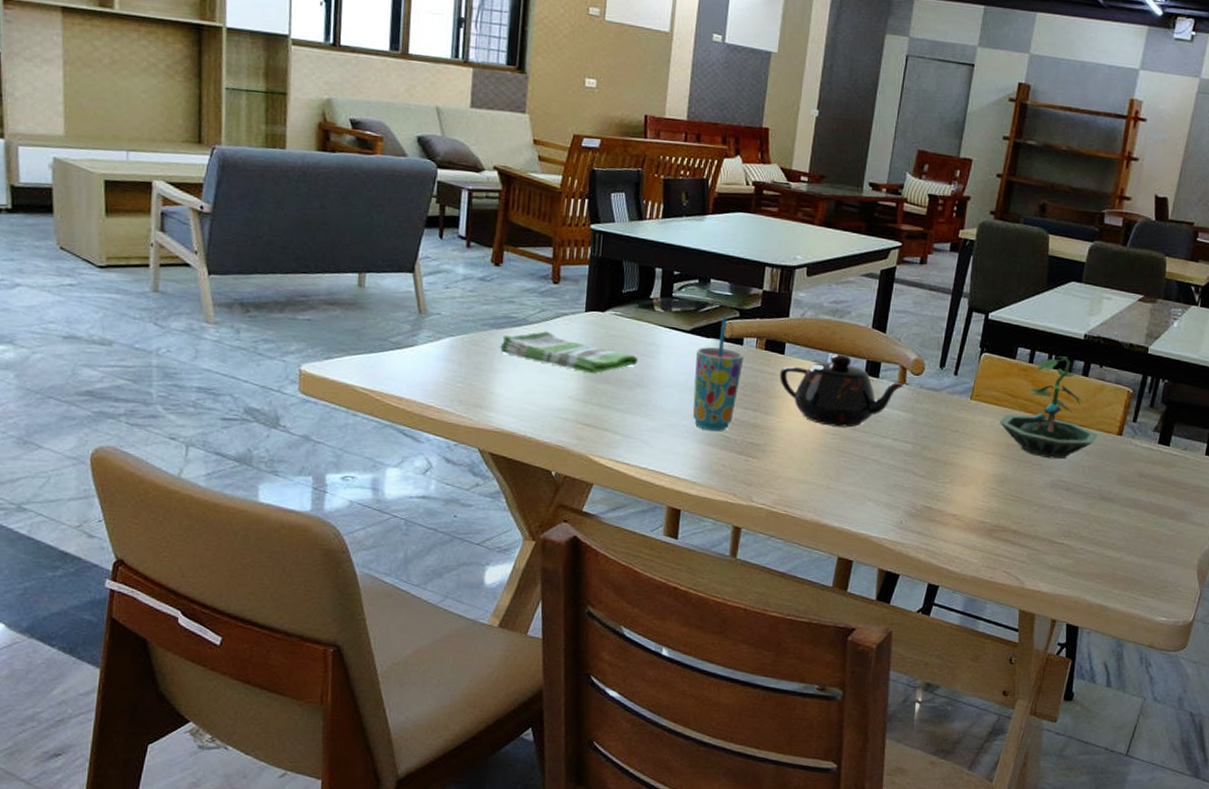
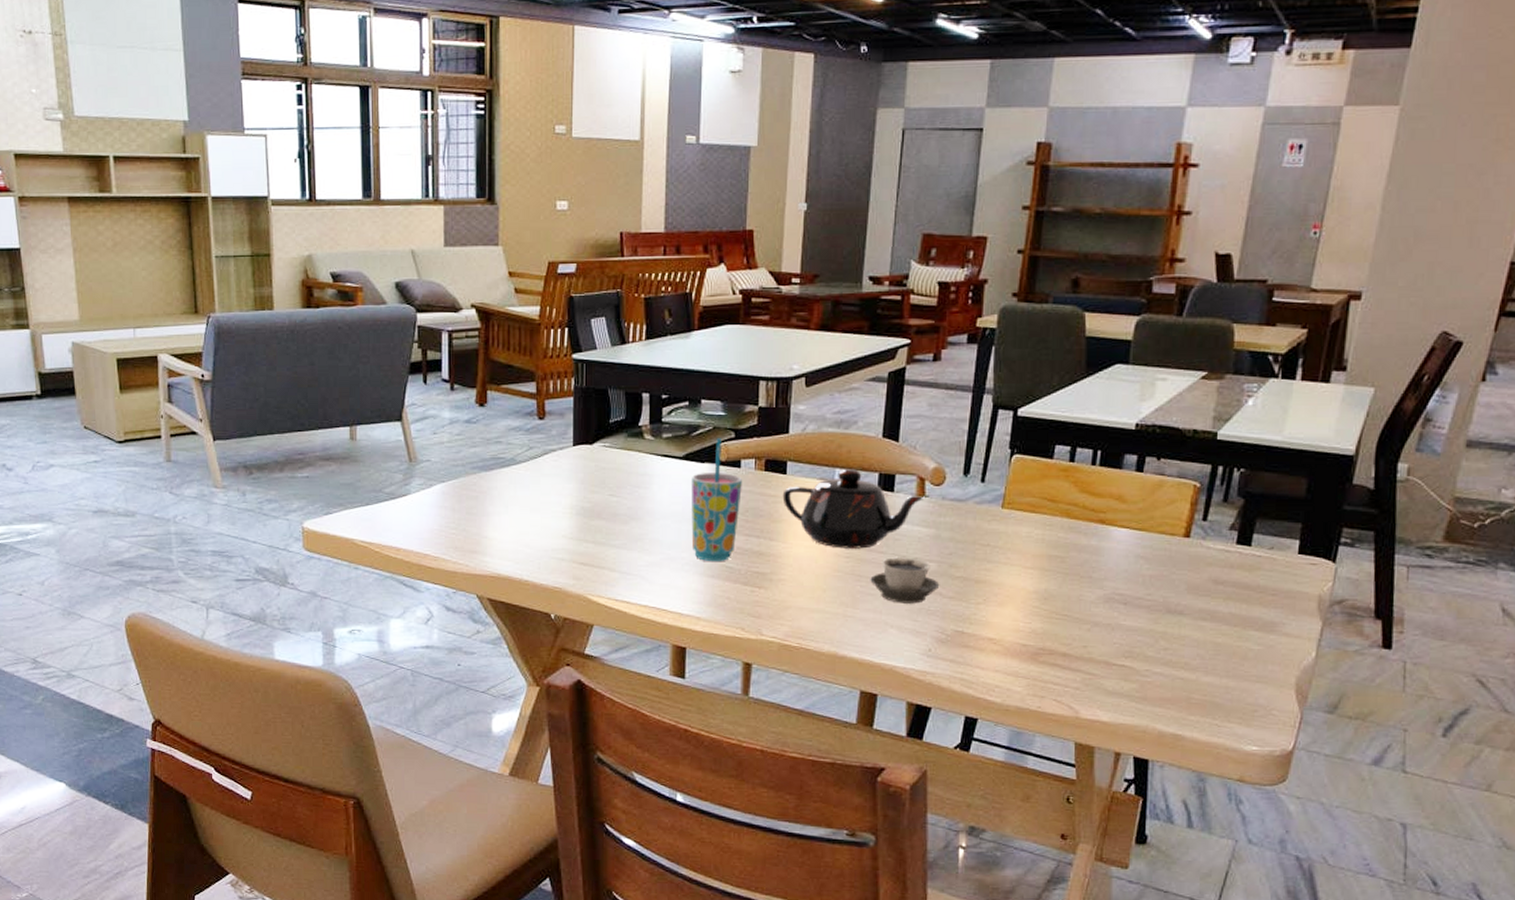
dish towel: present [499,331,639,374] -> none [490,470,631,511]
cup: none [853,437,914,480] -> present [870,557,940,604]
terrarium: present [999,356,1099,459] -> none [1037,451,1161,570]

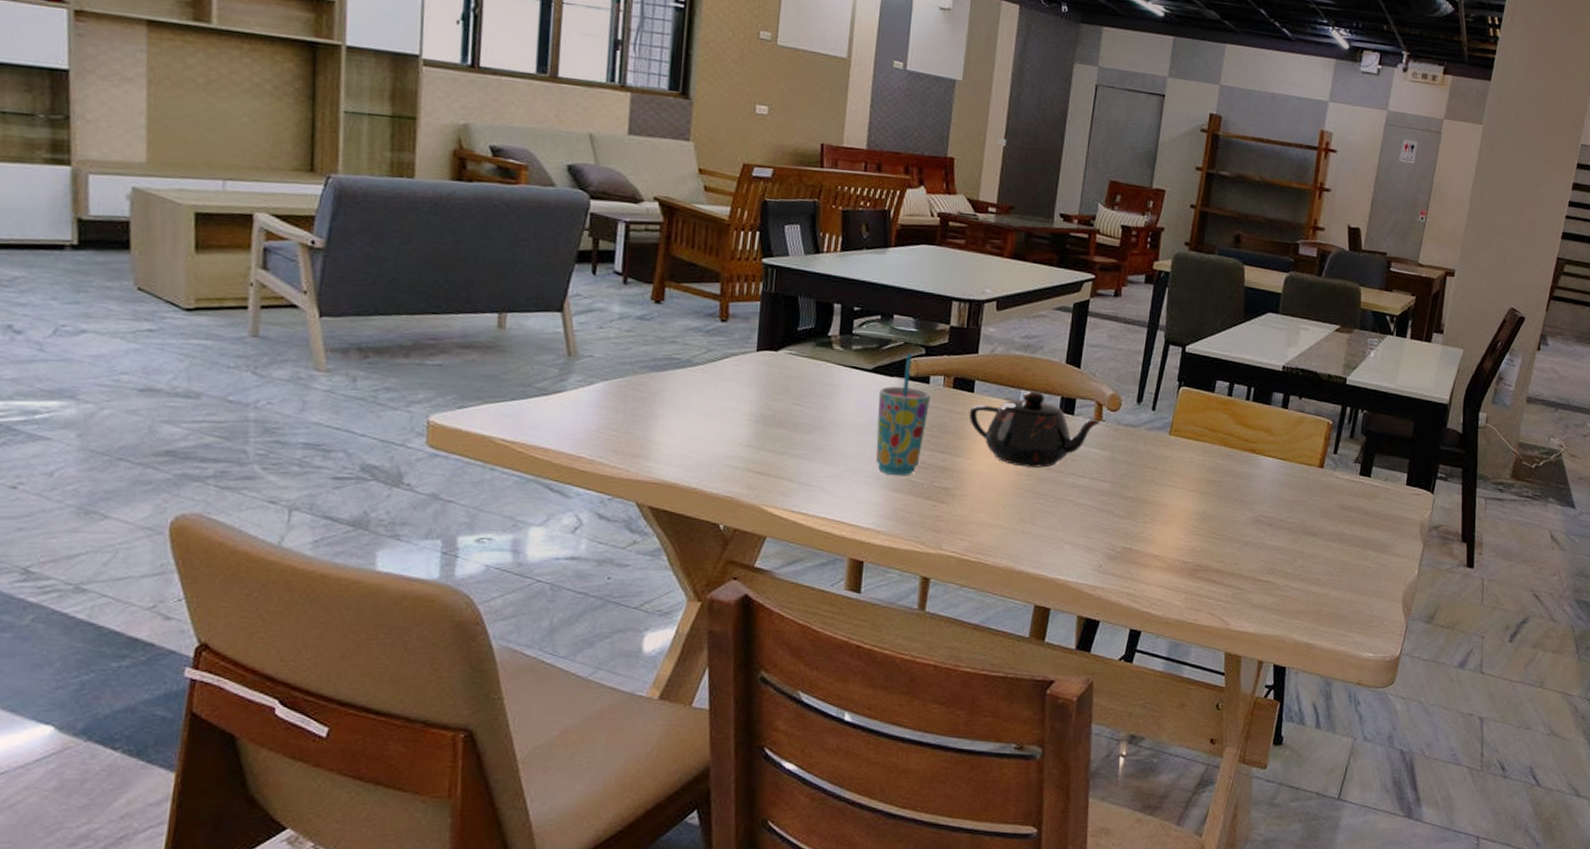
cup: present [870,557,940,604] -> none [1048,477,1112,522]

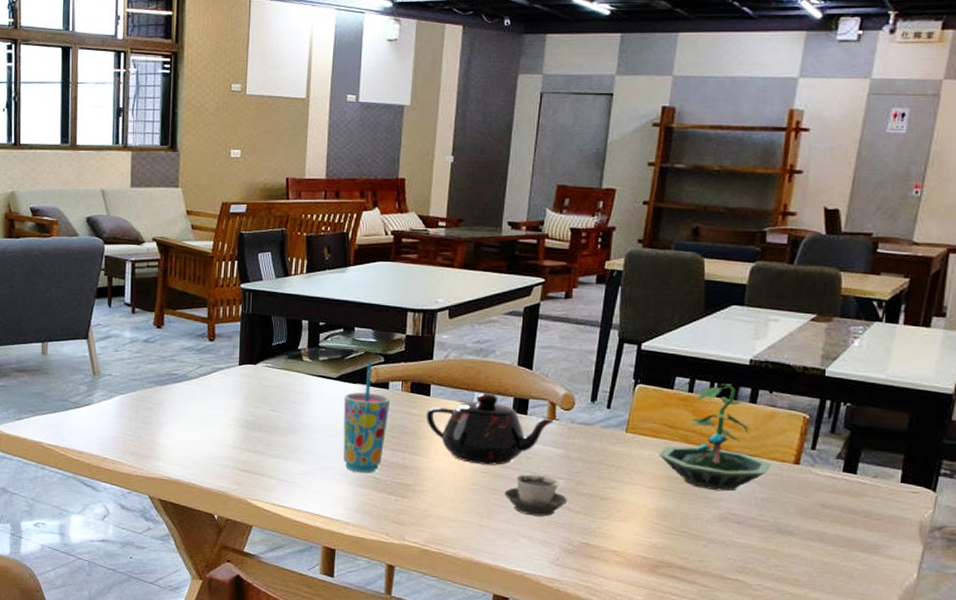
cup: none [1048,477,1112,522] -> present [504,474,568,517]
terrarium: none [1199,388,1300,494] -> present [658,383,772,491]

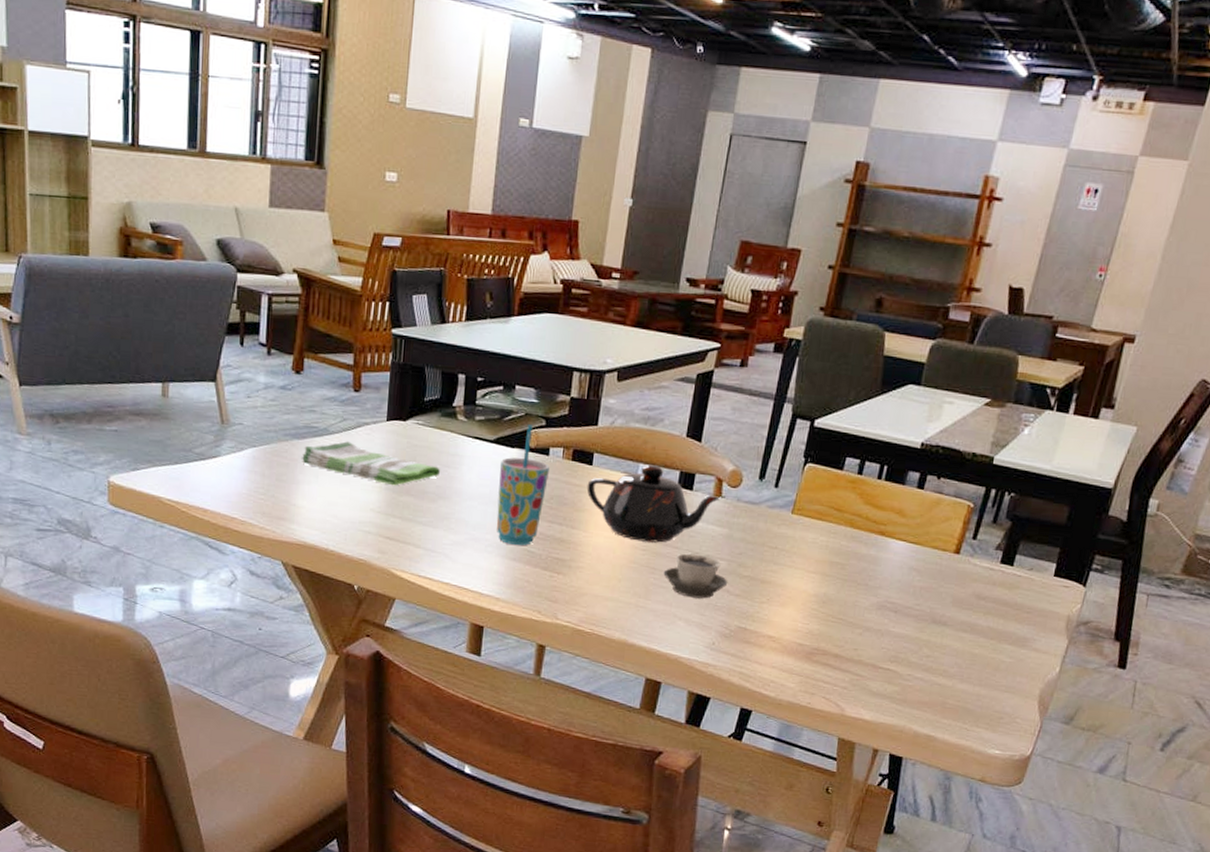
dish towel: none [163,385,290,423] -> present [301,441,441,486]
terrarium: present [658,383,772,491] -> none [822,466,933,579]

